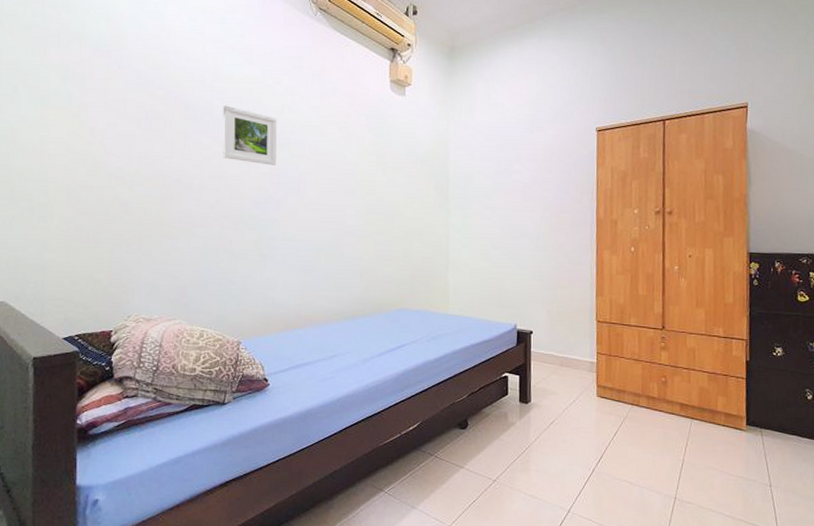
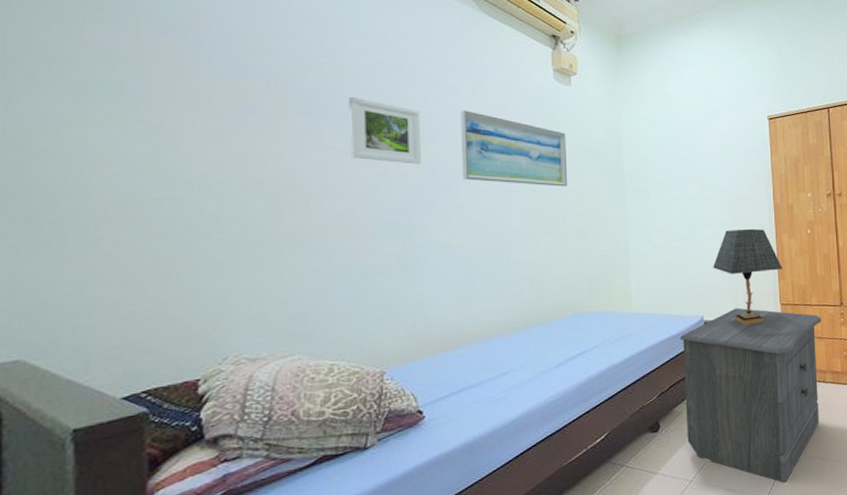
wall art: none [308,118,398,191] -> present [459,110,568,187]
nightstand: none [492,320,640,500] -> present [680,308,822,483]
table lamp: none [529,242,601,339] -> present [713,228,782,326]

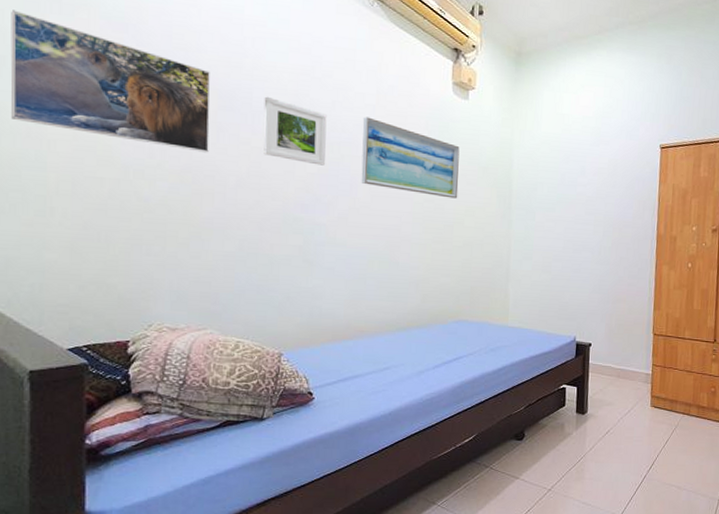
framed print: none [40,21,287,161] -> present [10,10,211,153]
nightstand: present [680,308,822,483] -> none [549,333,693,505]
table lamp: present [713,228,782,326] -> none [590,256,659,351]

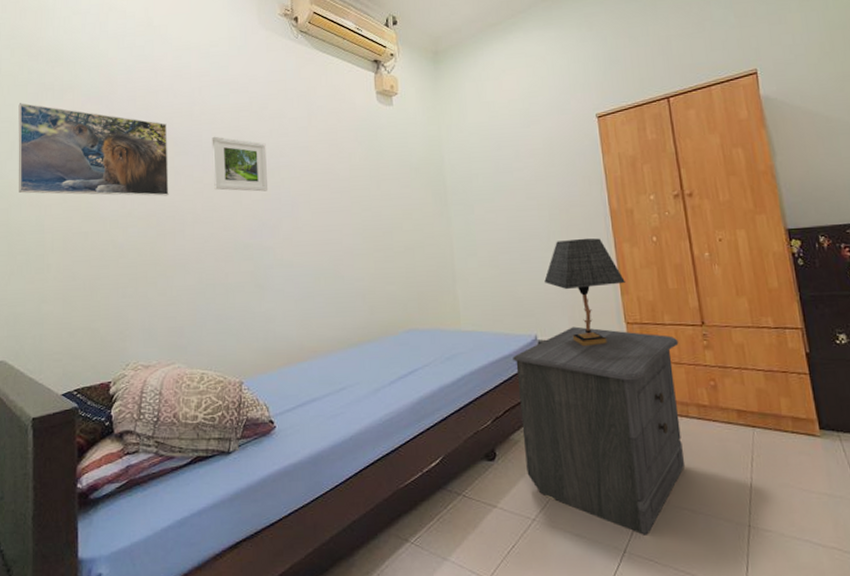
wall art: present [361,117,460,199] -> none [297,138,394,205]
nightstand: none [549,333,693,505] -> present [513,326,686,535]
table lamp: none [590,256,659,351] -> present [544,238,625,347]

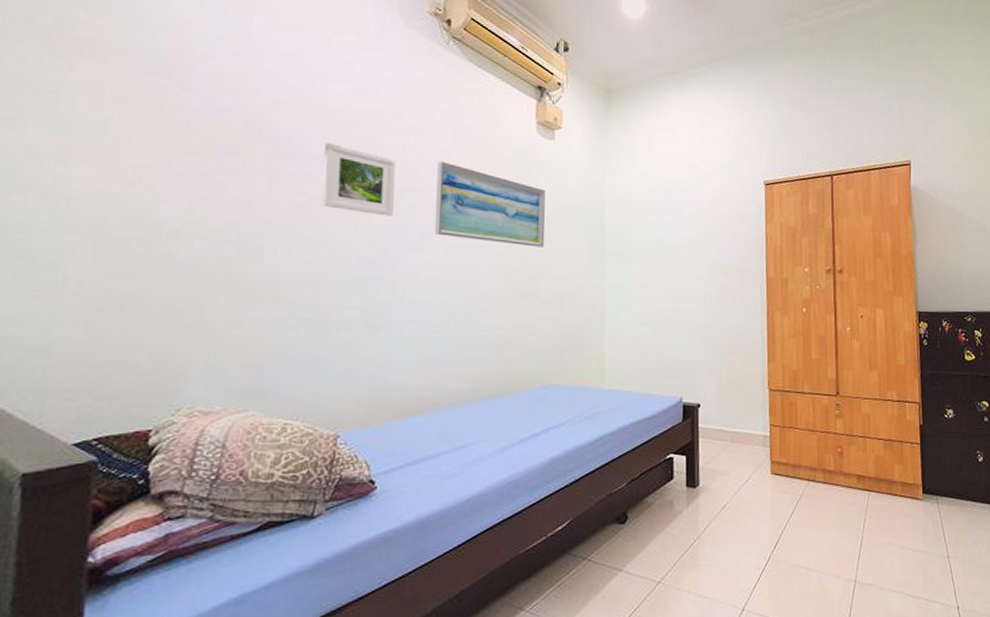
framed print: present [18,103,169,197] -> none [24,56,263,207]
wall art: none [297,138,394,205] -> present [434,161,546,247]
nightstand: present [513,326,686,535] -> none [655,391,814,593]
table lamp: present [544,238,625,347] -> none [696,303,773,411]

